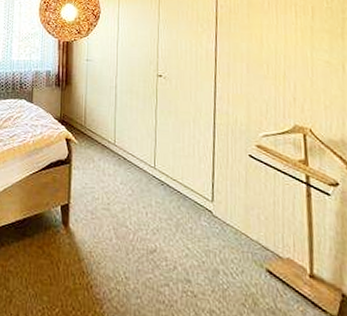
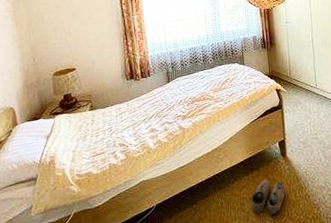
shoe: none [18,251,63,302] -> present [251,179,286,215]

